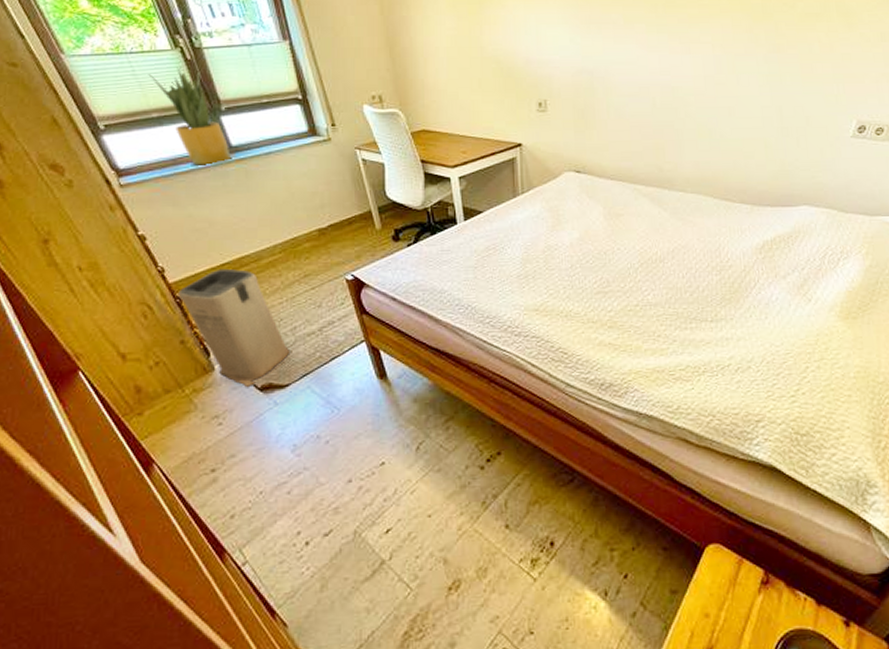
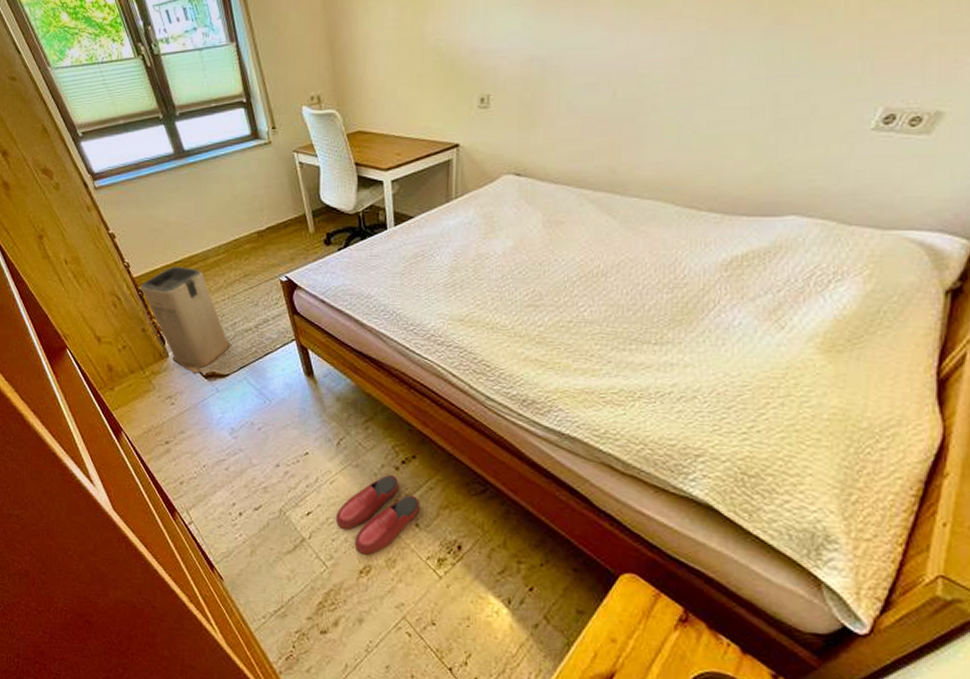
planter: present [148,65,232,166] -> none [116,73,185,169]
slippers: none [418,476,508,568] -> present [335,475,419,555]

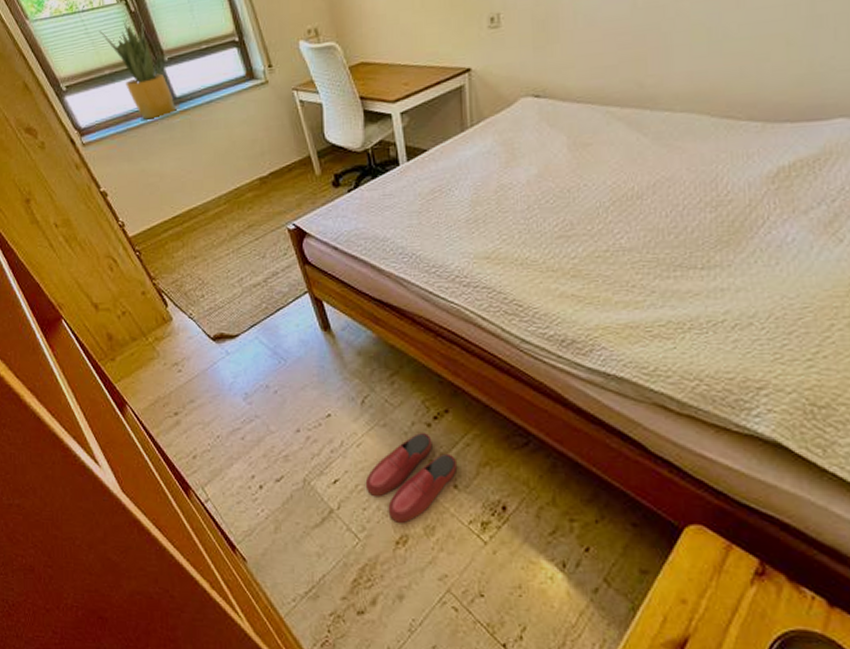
planter: none [116,73,185,169] -> present [99,18,177,120]
laundry basket: present [140,266,230,373] -> none [137,221,237,336]

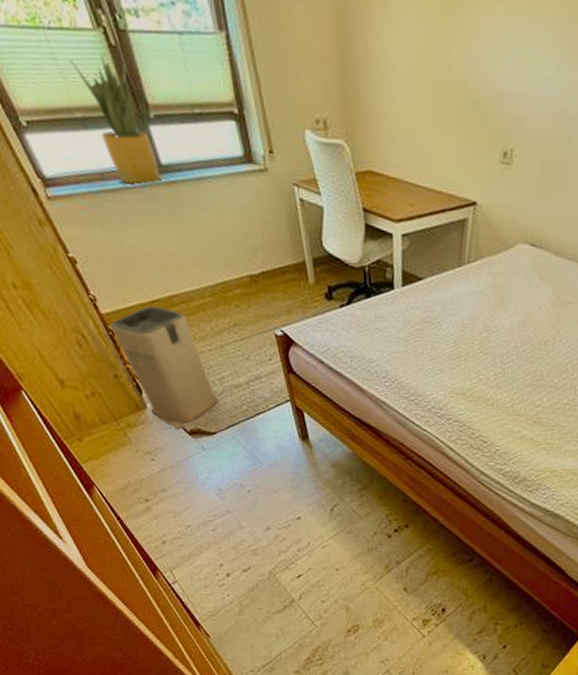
laundry basket: none [137,221,237,336] -> present [110,305,217,429]
slippers: present [365,433,456,523] -> none [326,542,409,616]

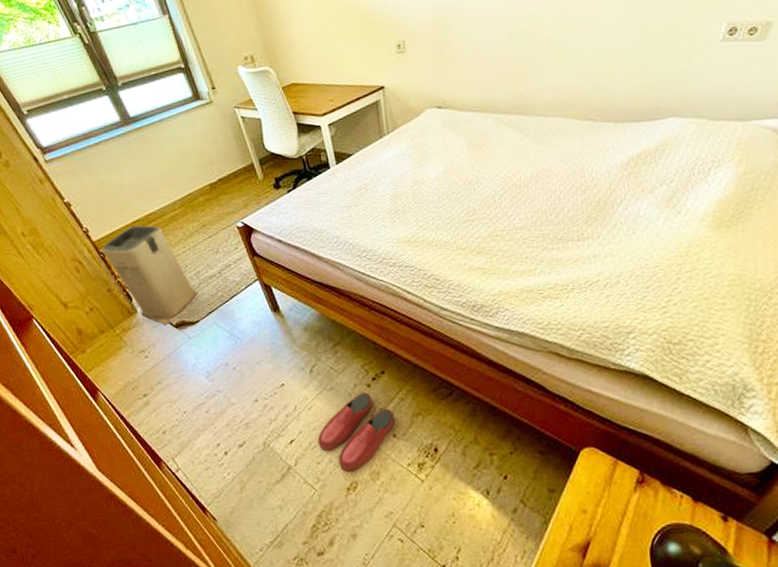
planter: present [69,53,162,185] -> none [56,49,132,138]
slippers: none [326,542,409,616] -> present [317,393,394,472]

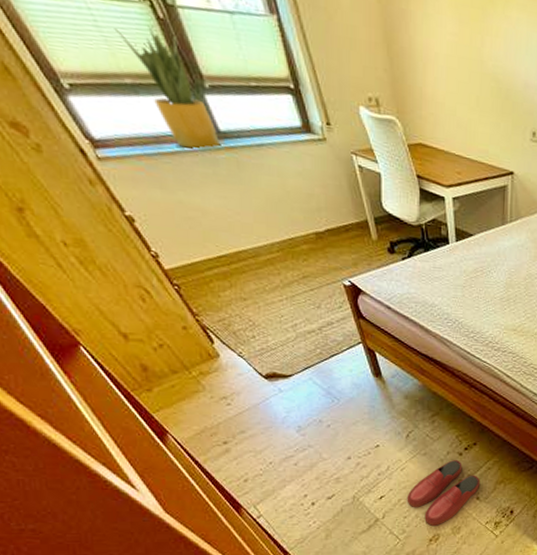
planter: none [56,49,132,138] -> present [114,25,221,150]
laundry basket: present [101,225,196,325] -> none [175,260,291,374]

